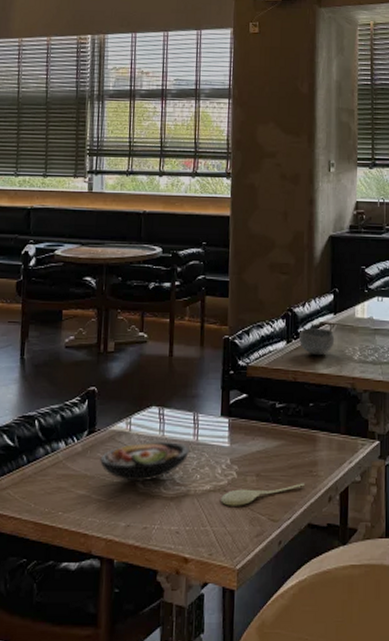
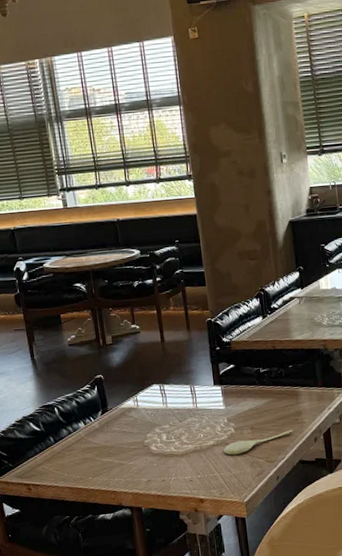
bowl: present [100,442,189,482] -> none [116,410,191,446]
bowl: present [299,328,335,356] -> none [273,302,305,326]

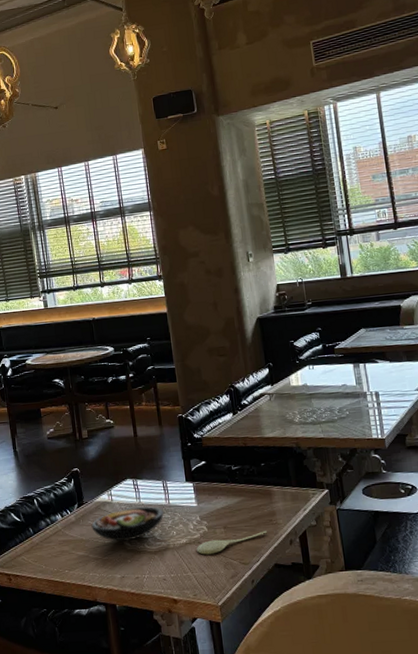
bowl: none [116,410,191,446] -> present [91,506,164,542]

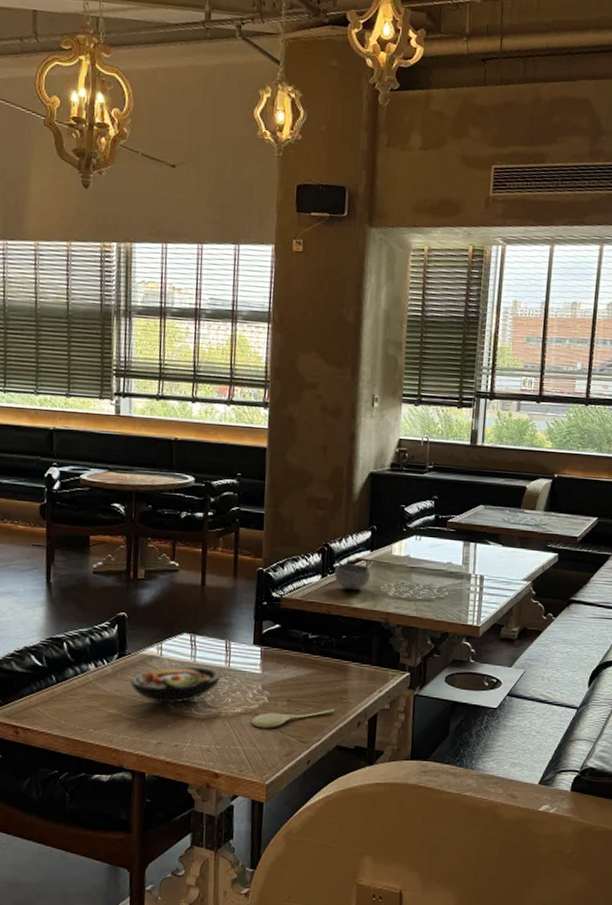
bowl: none [243,398,276,423] -> present [335,563,371,591]

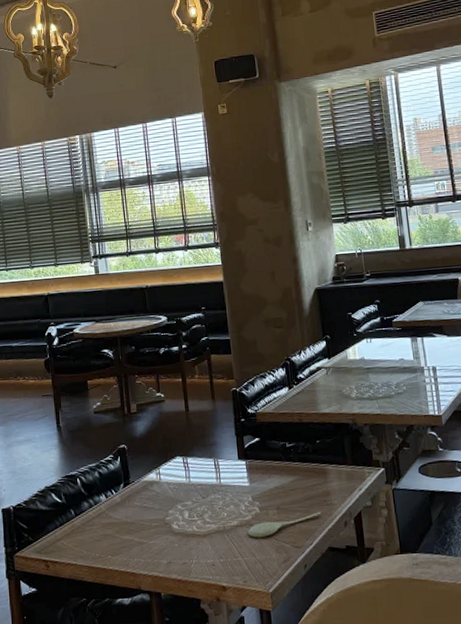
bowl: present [131,666,221,703] -> none [137,486,215,524]
bowl: present [335,563,371,591] -> none [299,372,332,398]

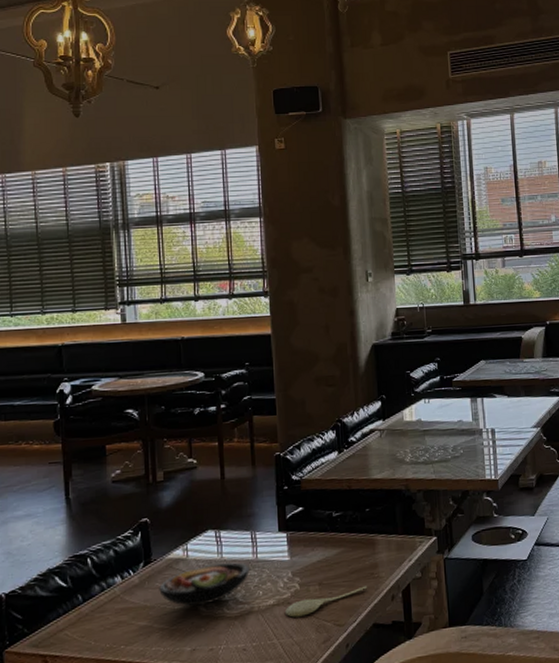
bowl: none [137,486,215,524] -> present [159,562,250,606]

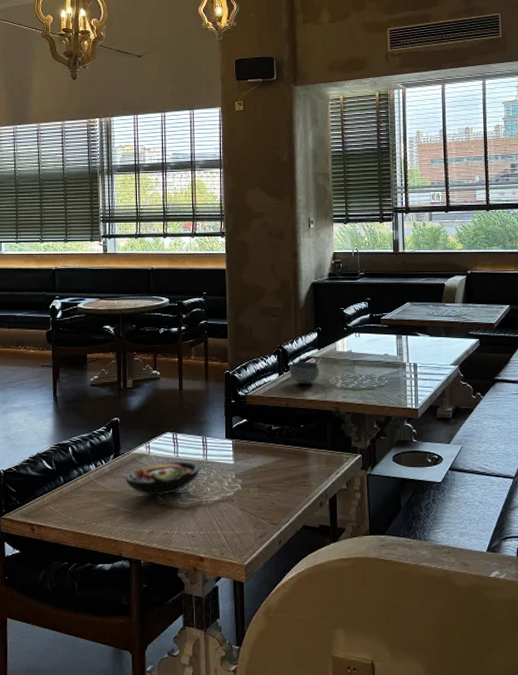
spoon: present [285,585,368,617] -> none [229,492,300,513]
bowl: none [350,435,386,462] -> present [290,362,320,385]

